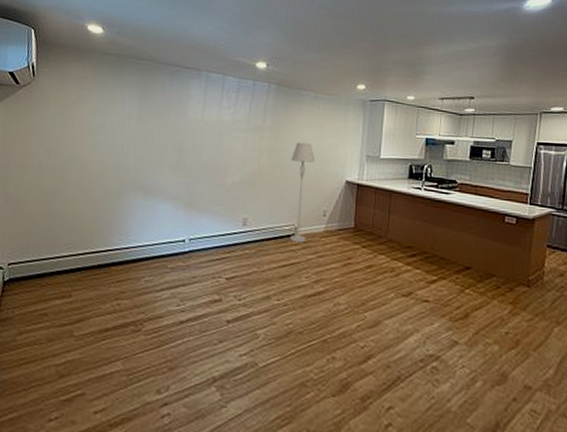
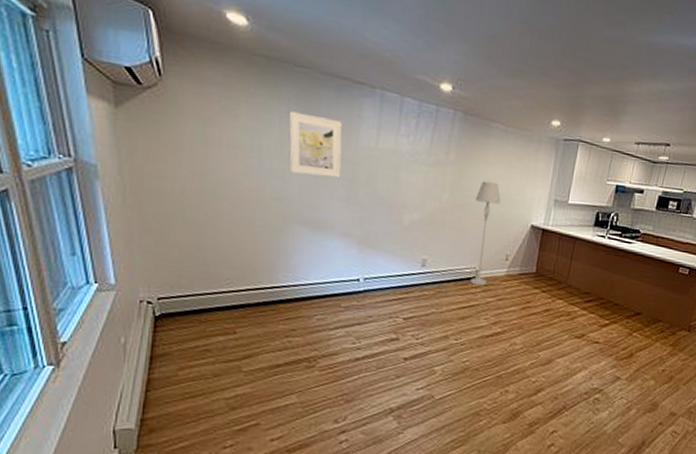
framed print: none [128,95,173,148] -> present [288,111,342,178]

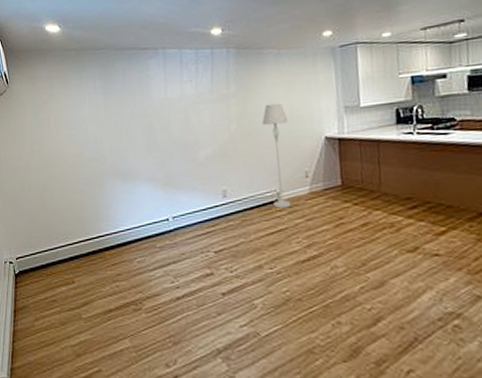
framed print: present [288,111,342,178] -> none [95,83,141,136]

